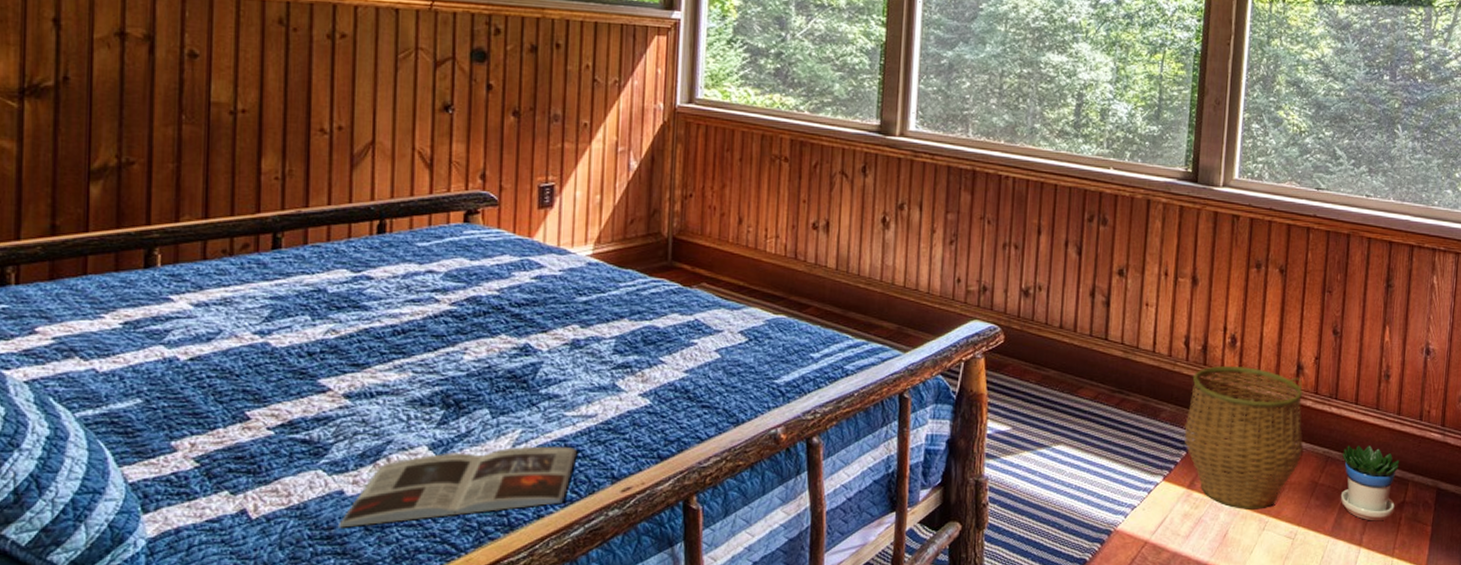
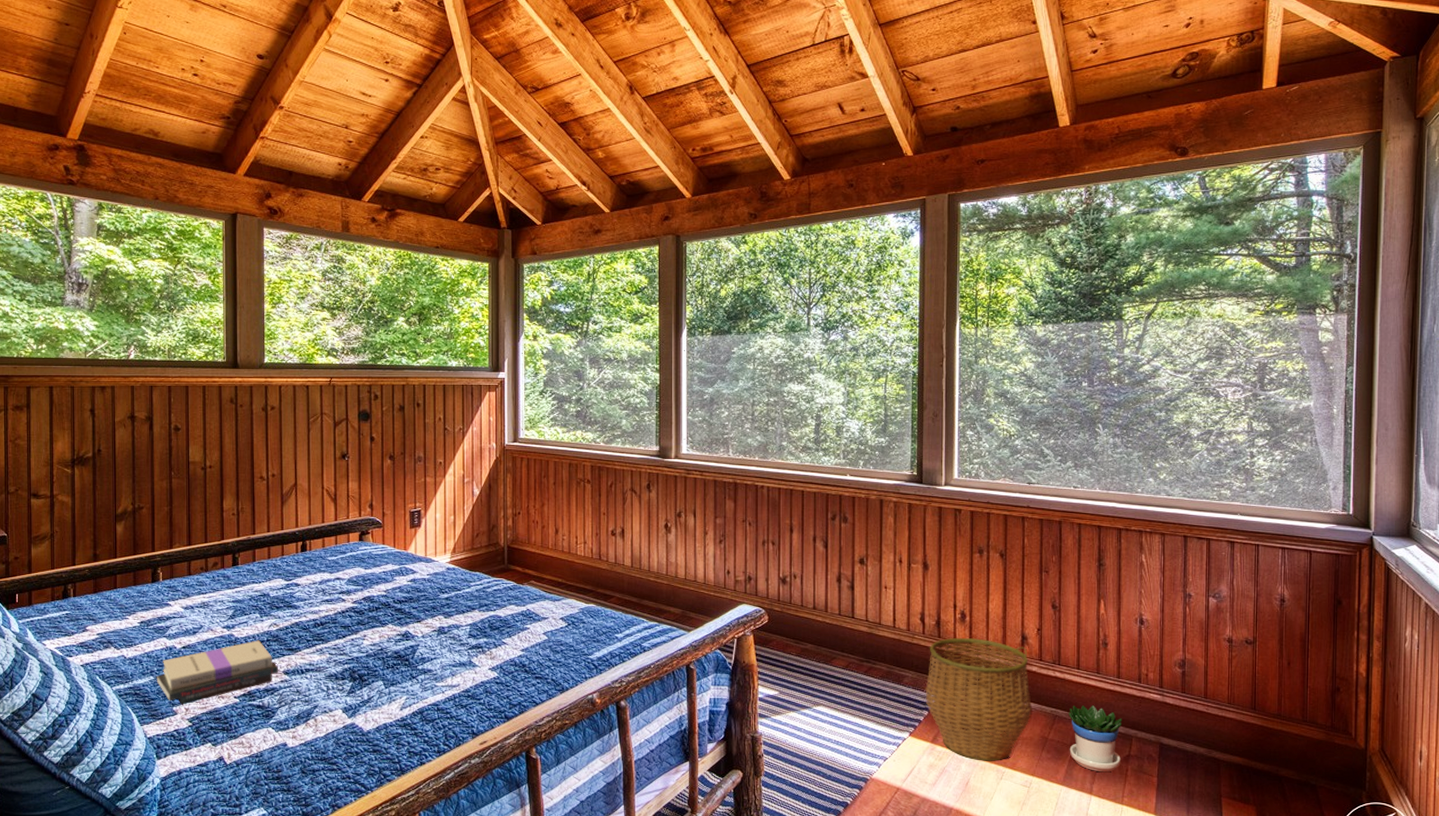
books: none [145,351,335,439] -> present [156,640,278,705]
magazine: present [337,446,576,528] -> none [283,709,446,771]

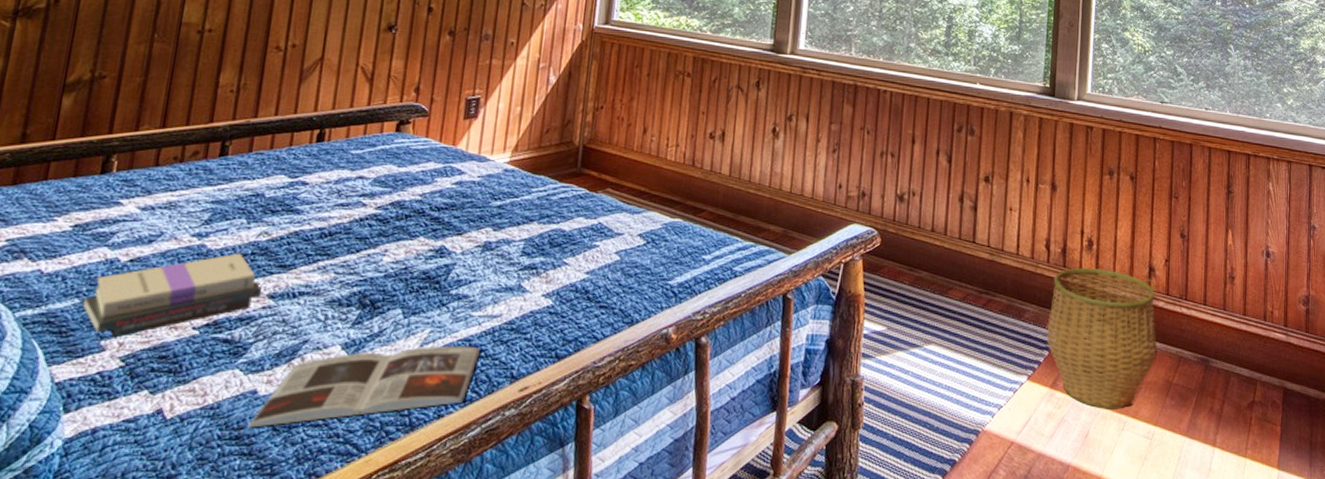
magazine: none [283,709,446,771] -> present [246,345,480,428]
flowerpot: present [1068,705,1123,773] -> none [1193,345,1248,421]

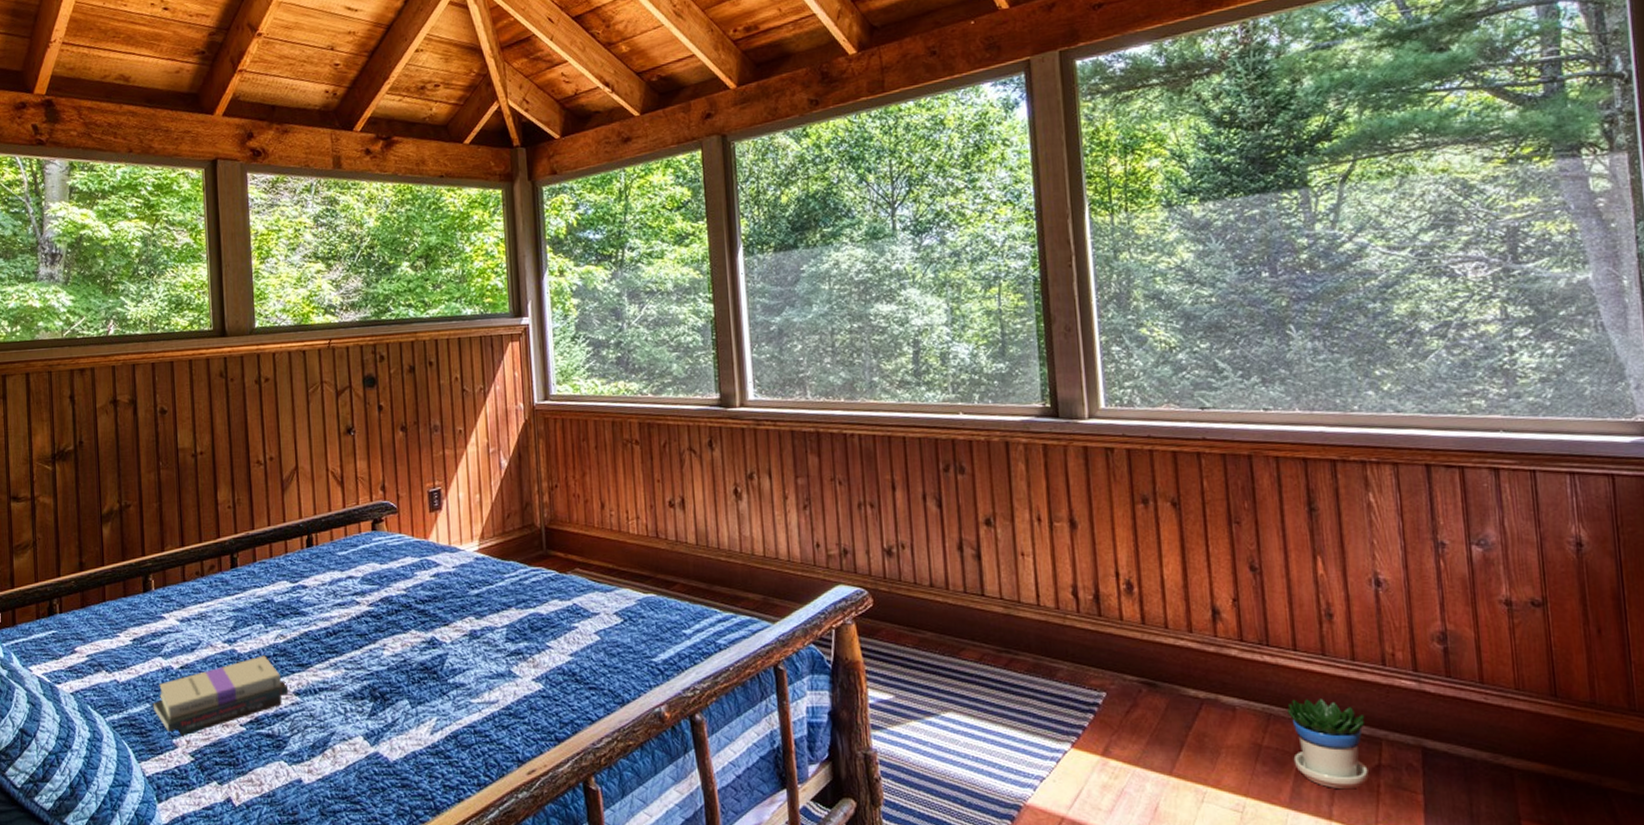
magazine: present [246,345,480,428] -> none [299,732,485,813]
basket: present [1046,268,1158,409] -> none [1087,615,1237,779]
flowerpot: none [1193,345,1248,421] -> present [1287,699,1369,790]

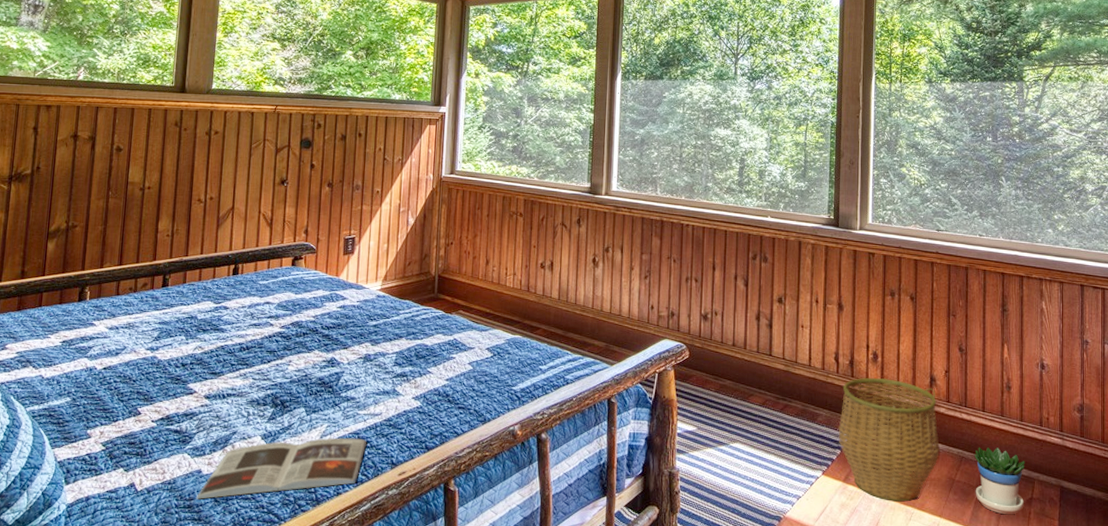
books: present [152,655,288,737] -> none [73,363,199,428]
magazine: none [299,732,485,813] -> present [195,437,366,499]
basket: none [1087,615,1237,779] -> present [838,378,941,502]

